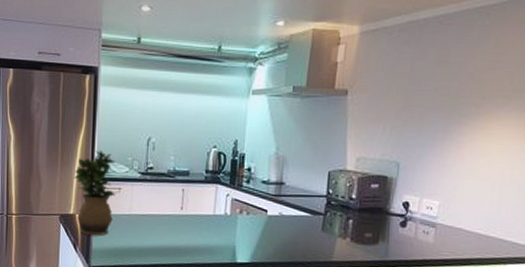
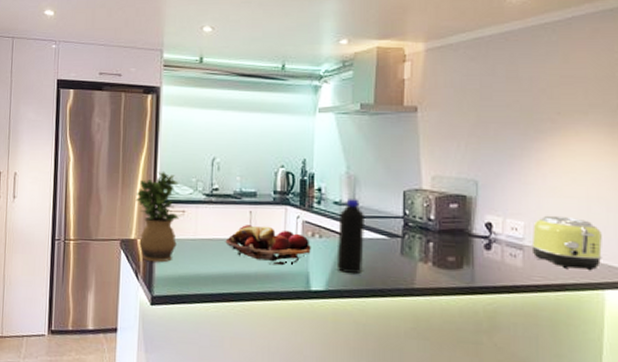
fruit basket: none [158,202,238,240] -> present [225,225,311,266]
bottle: none [261,178,290,247] -> present [336,199,364,273]
toaster: none [443,195,510,246] -> present [531,215,602,270]

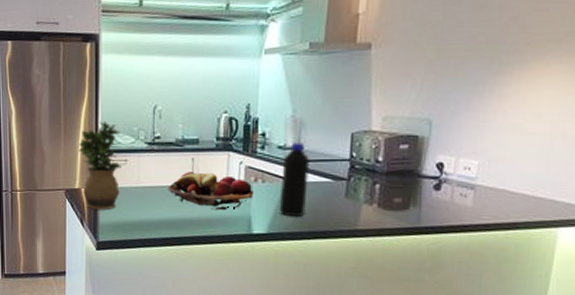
toaster: present [531,215,602,270] -> none [483,153,562,208]

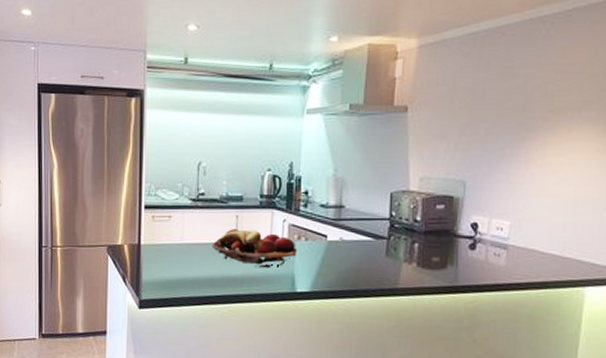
potted plant: present [78,120,121,210] -> none [121,176,165,267]
bottle: present [279,143,309,216] -> none [322,201,351,275]

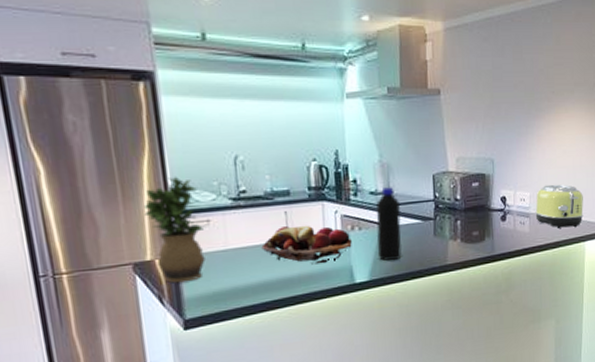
potted plant: none [121,176,165,267] -> present [143,176,205,283]
bottle: none [322,201,351,275] -> present [376,187,402,261]
toaster: none [515,215,586,267] -> present [535,184,584,228]

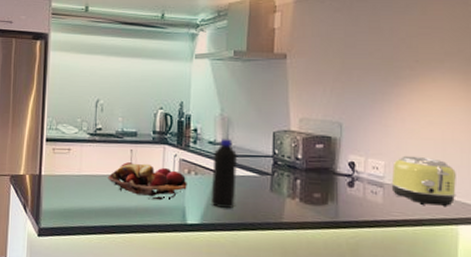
potted plant: present [143,176,205,283] -> none [24,111,65,197]

